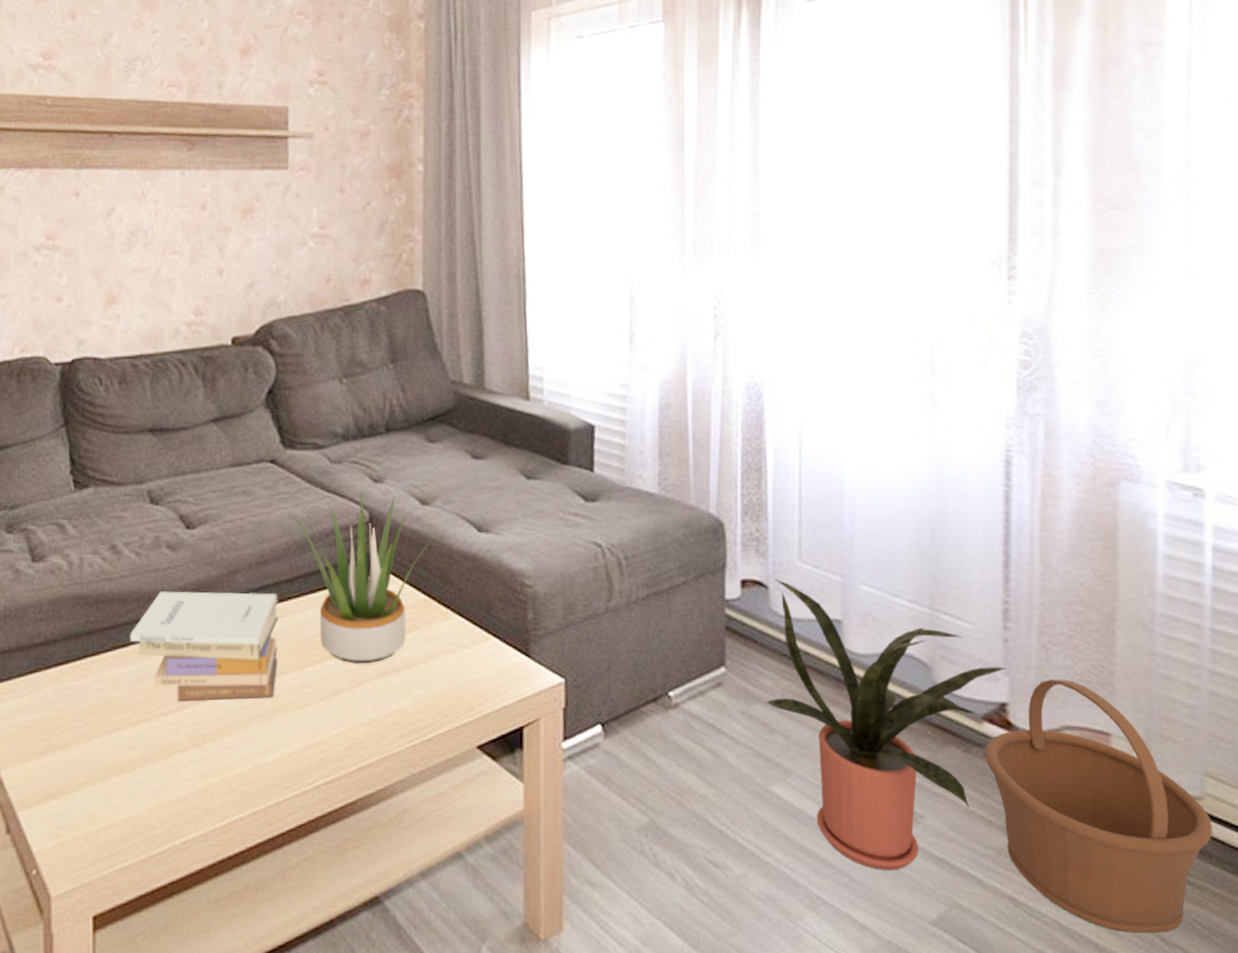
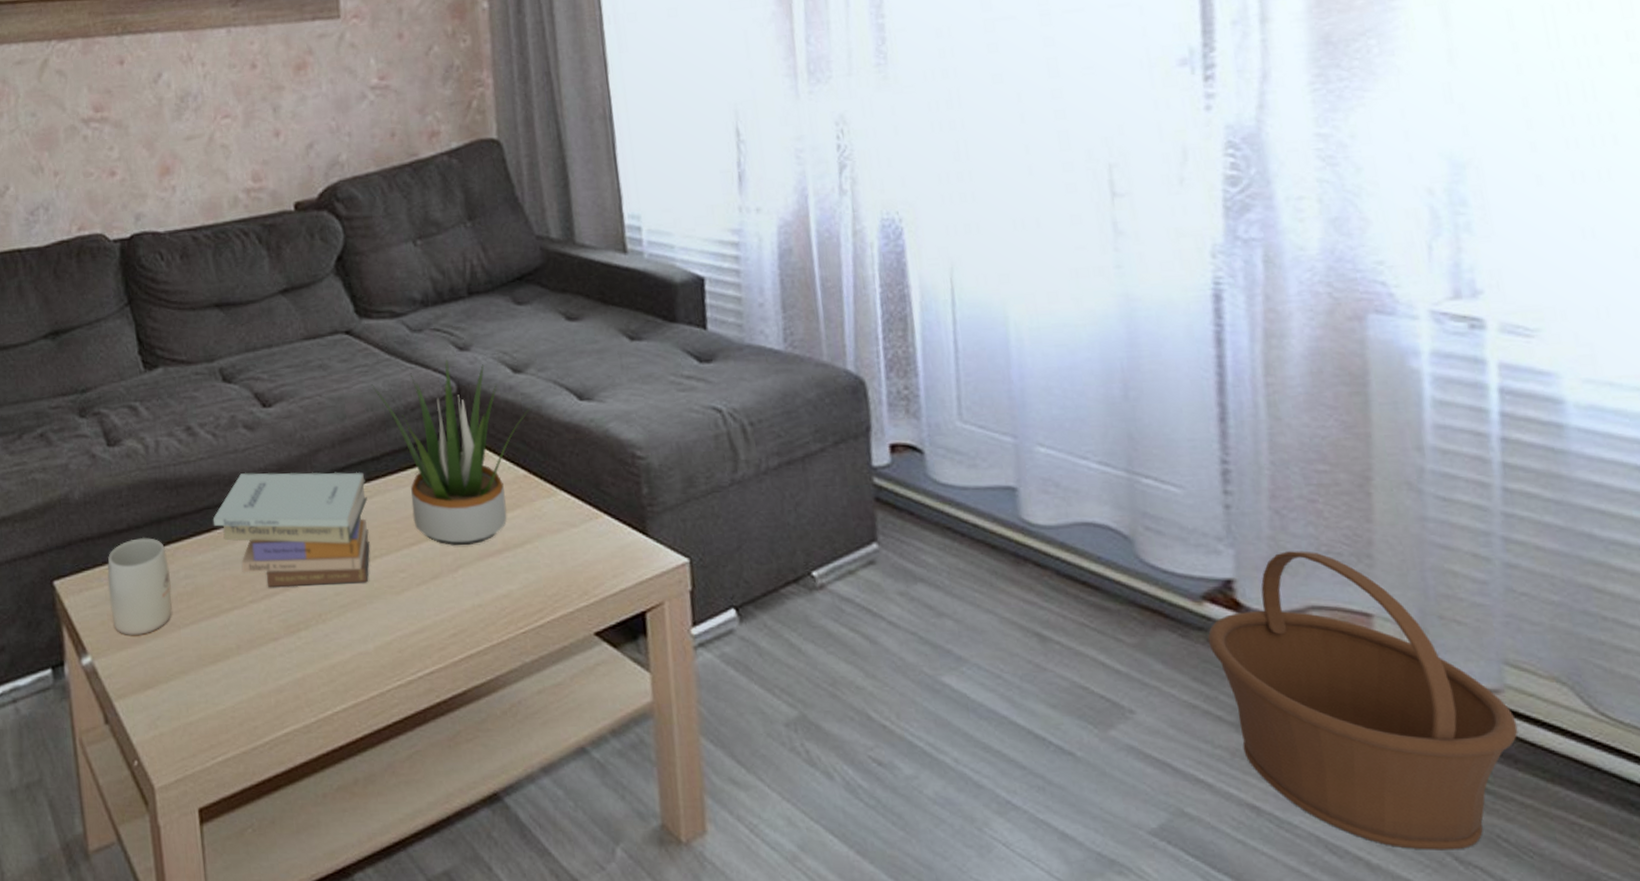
mug: none [20,651,84,748] -> present [107,538,172,636]
house plant: present [764,578,1007,871] -> none [927,441,1230,773]

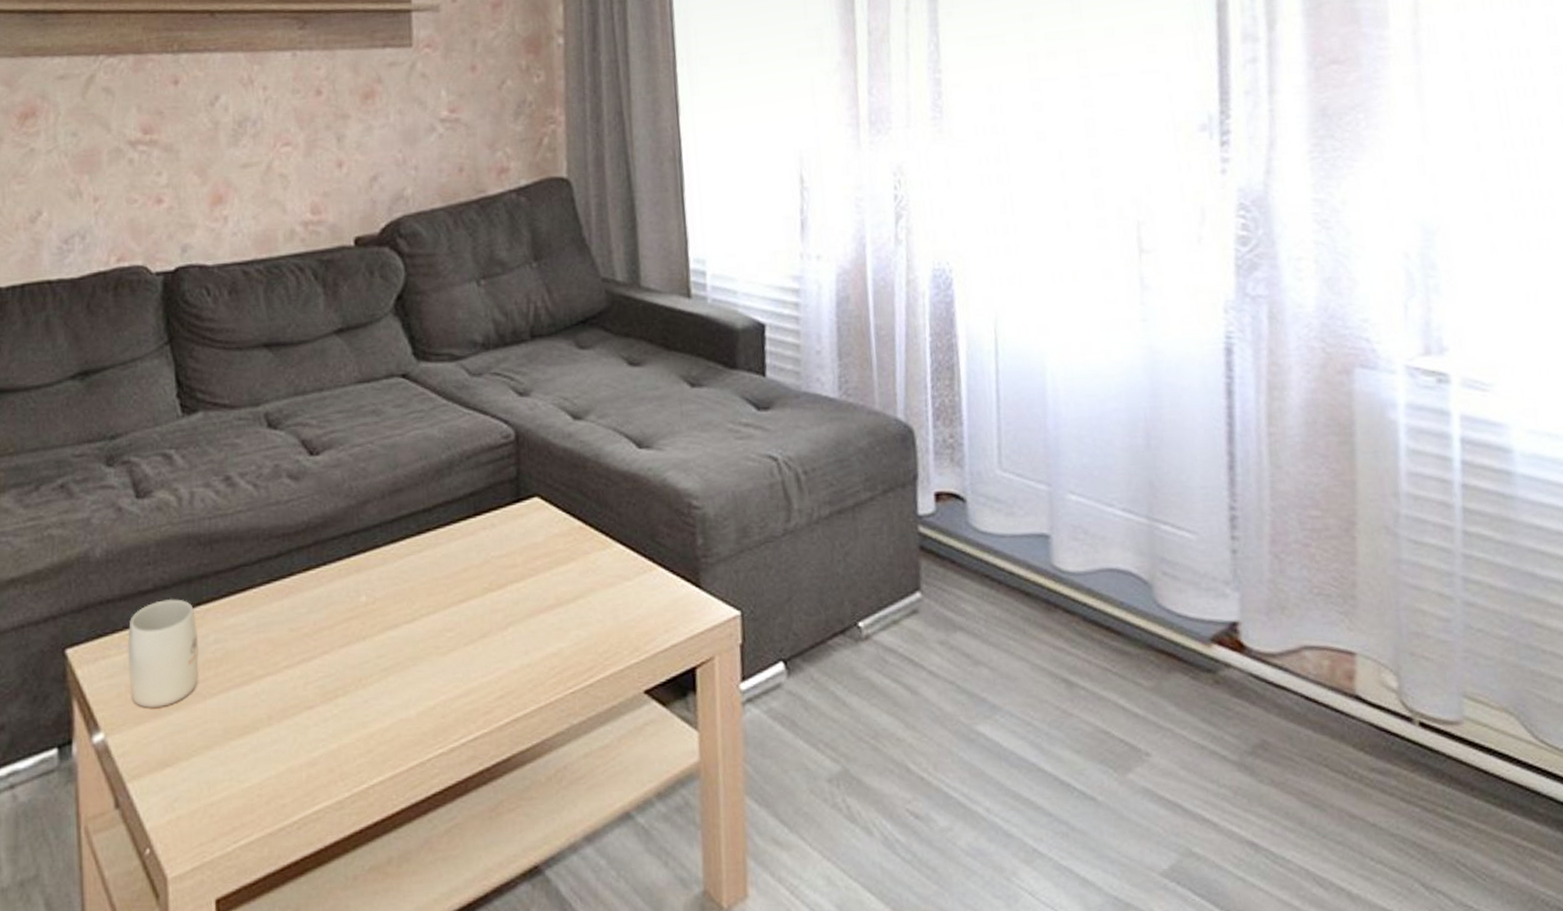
books: present [212,472,370,588] -> none [248,524,417,652]
potted plant: present [370,359,532,546] -> none [426,405,591,602]
basket: present [1207,551,1519,850] -> none [1215,593,1475,878]

